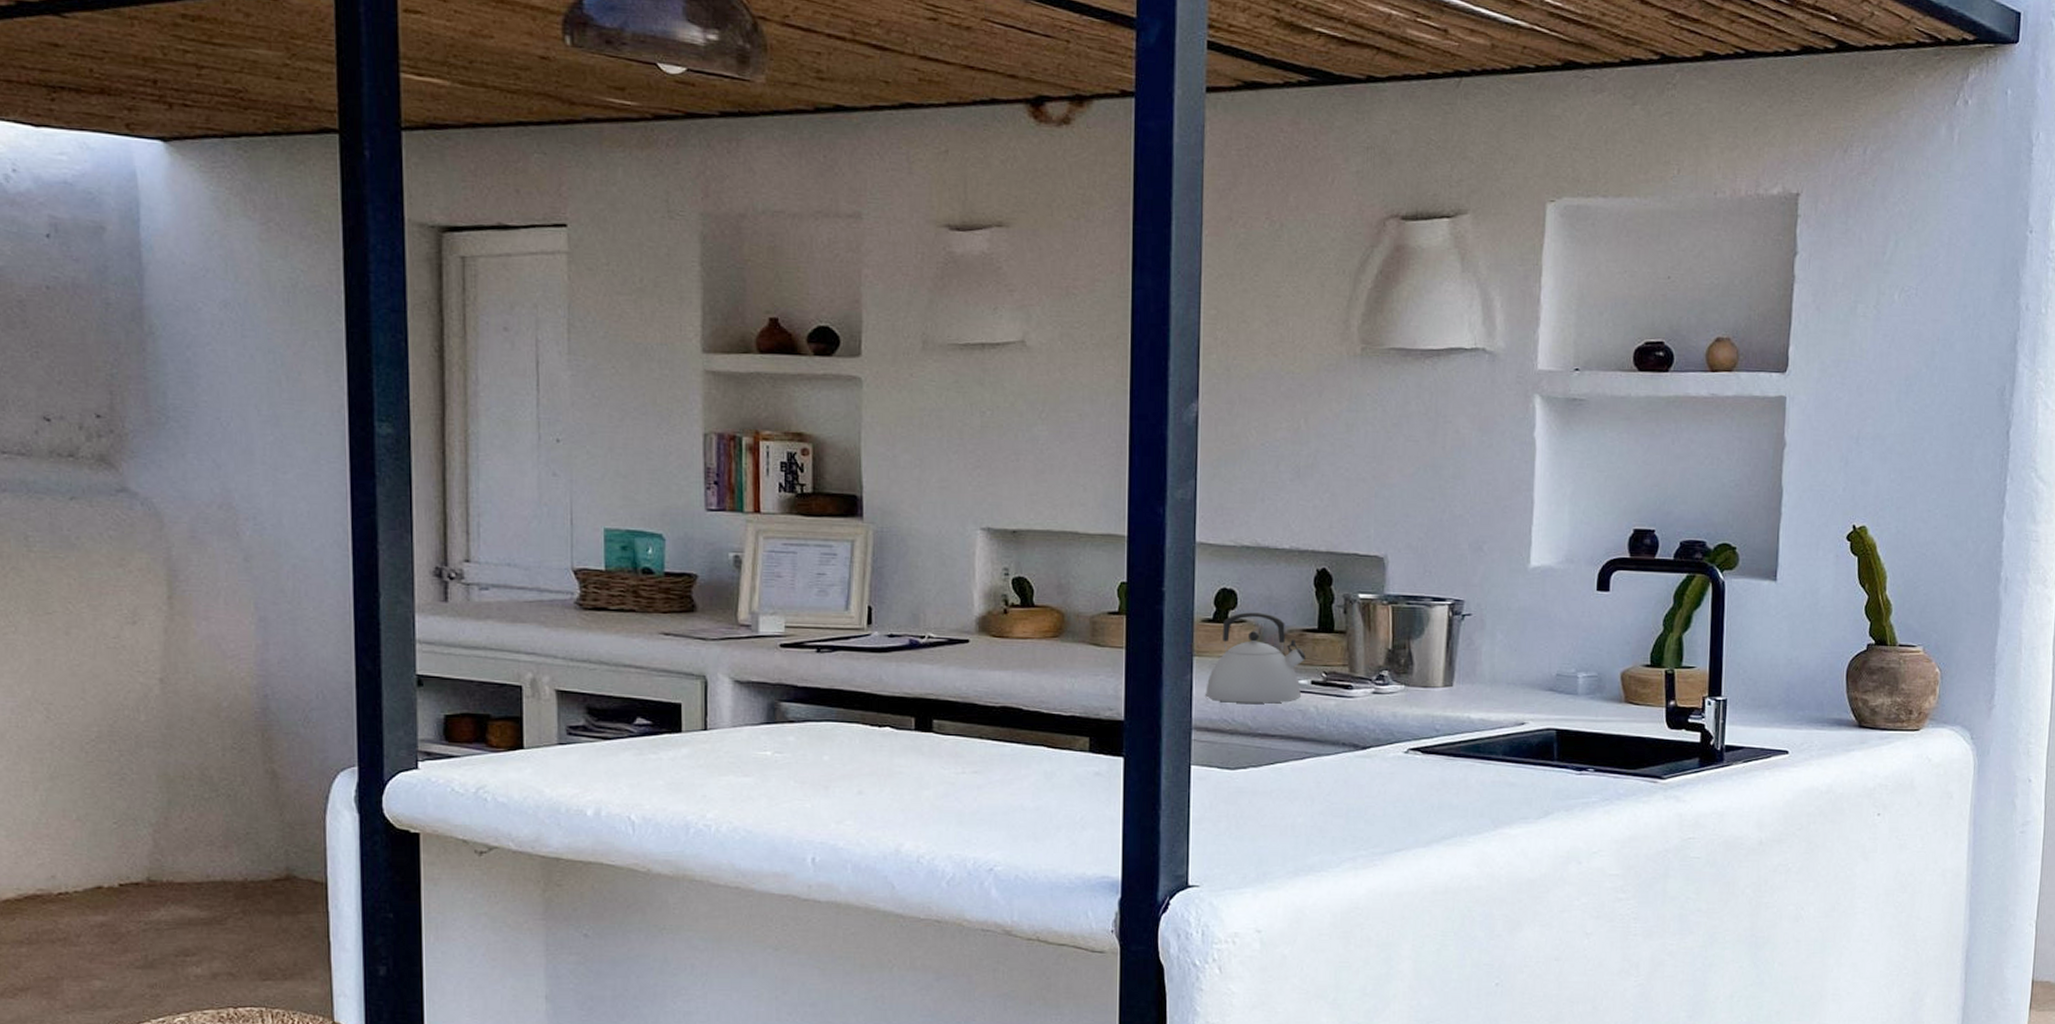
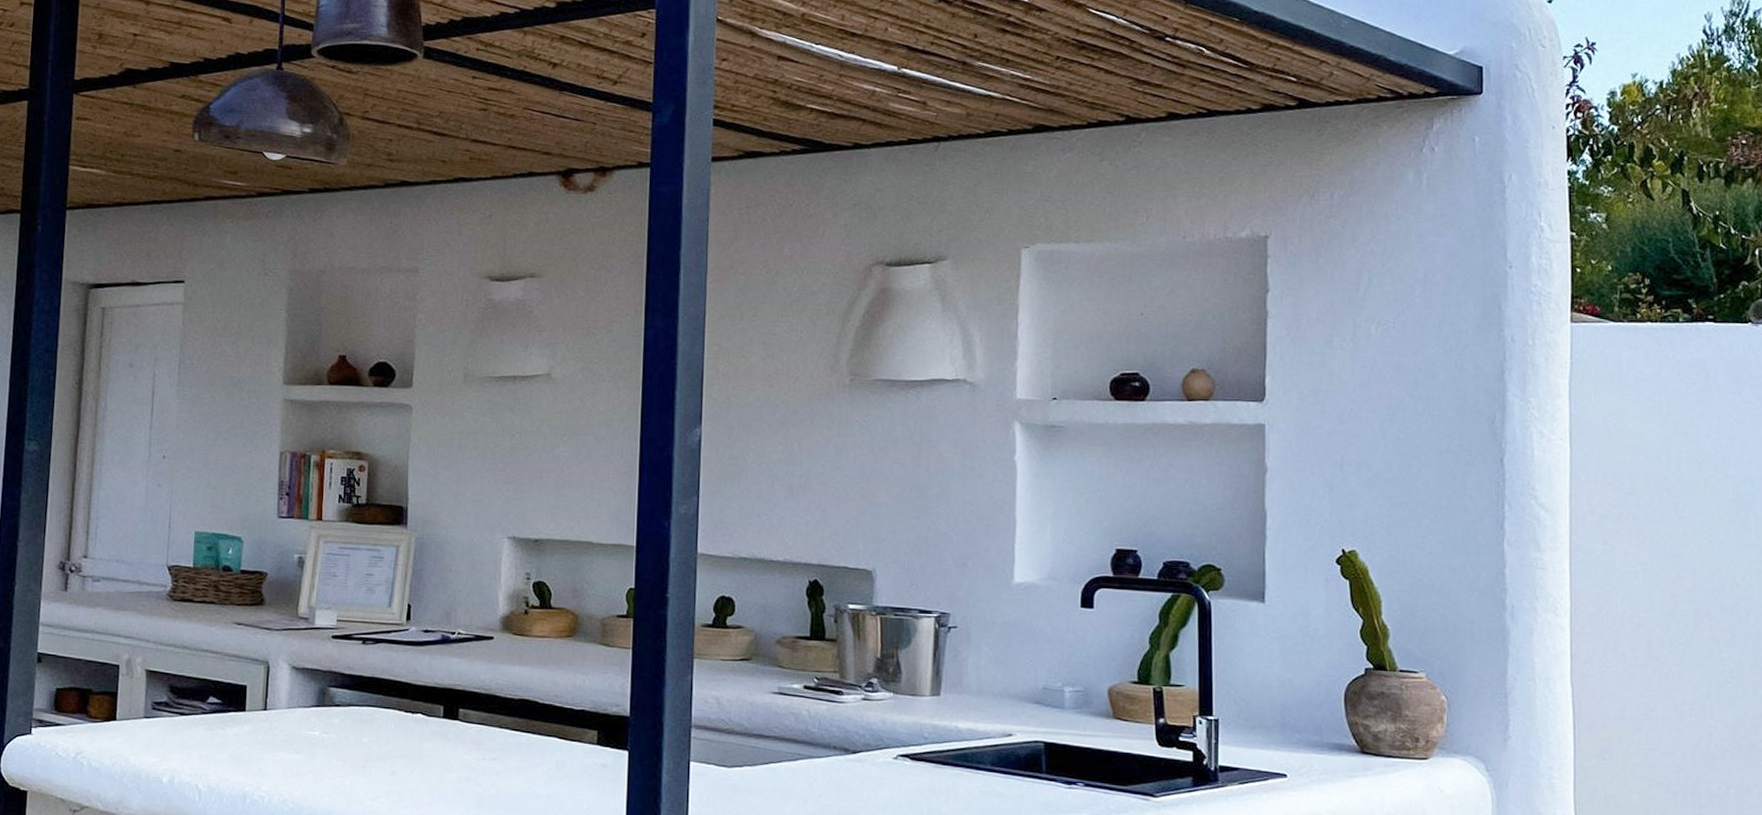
kettle: present [1205,612,1306,704] -> none [704,619,799,706]

